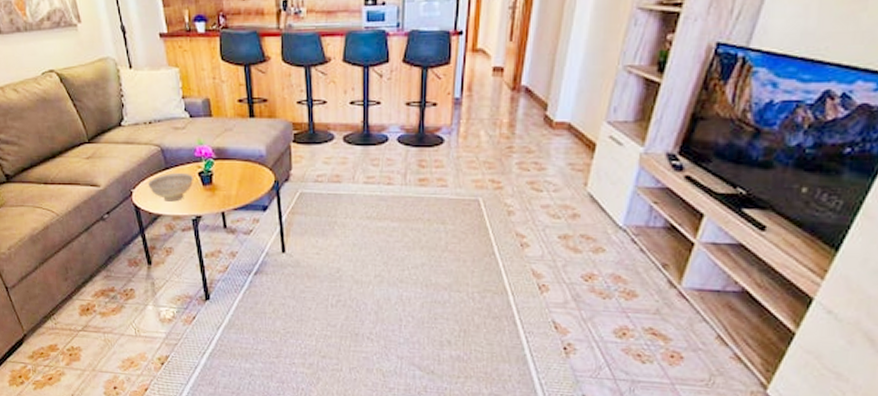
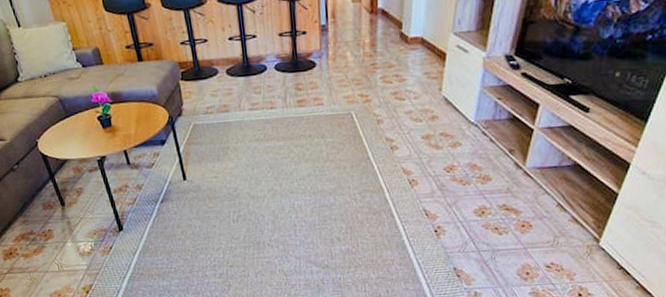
decorative bowl: present [147,172,193,202] -> none [50,118,94,147]

